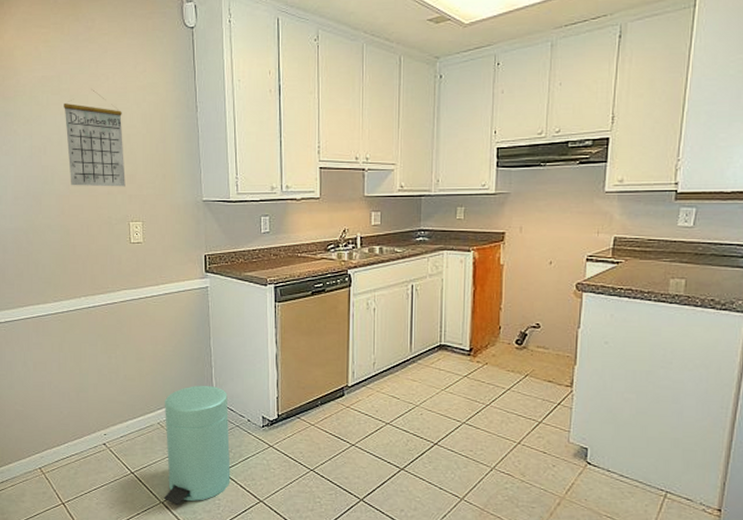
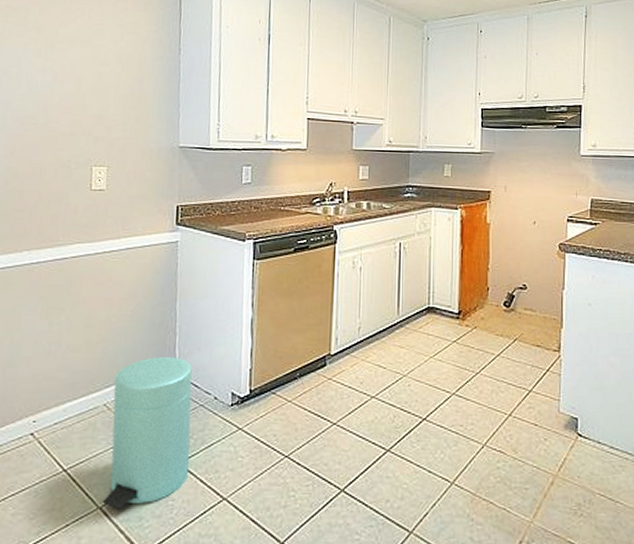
calendar: present [64,89,125,187] -> none [26,23,96,128]

